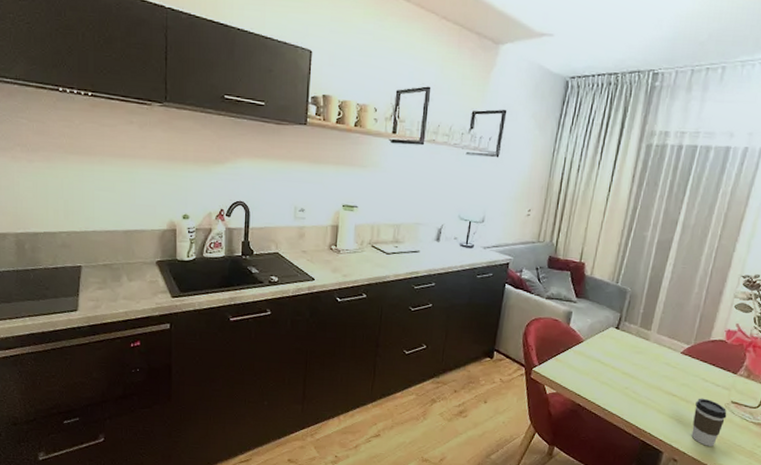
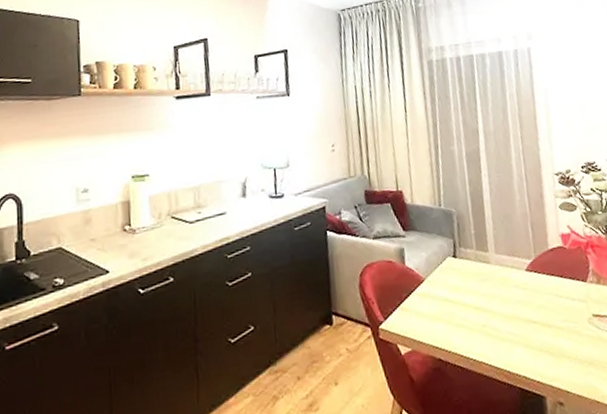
coffee cup: present [691,398,727,447] -> none [558,317,595,377]

